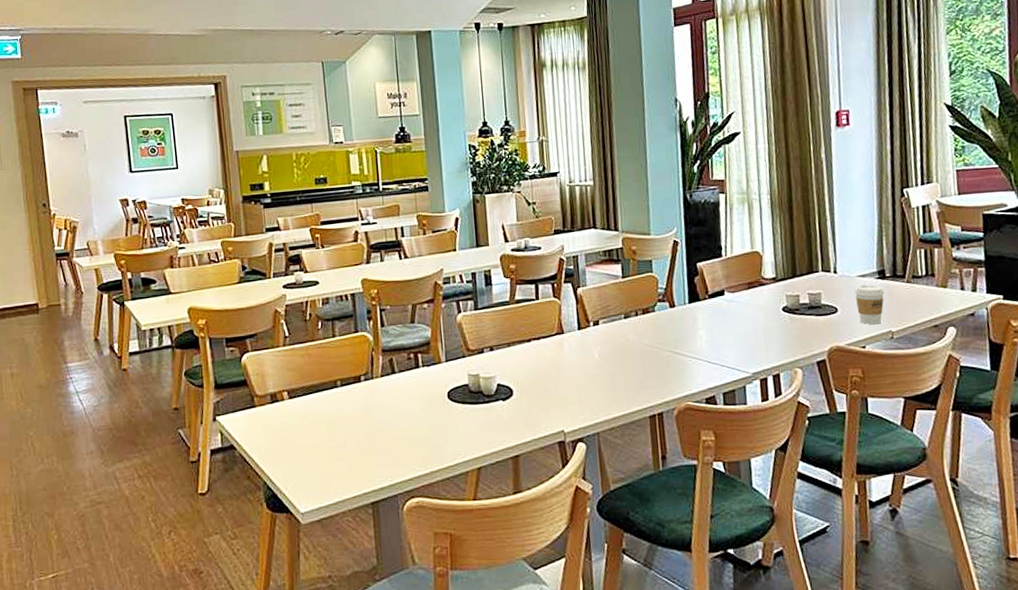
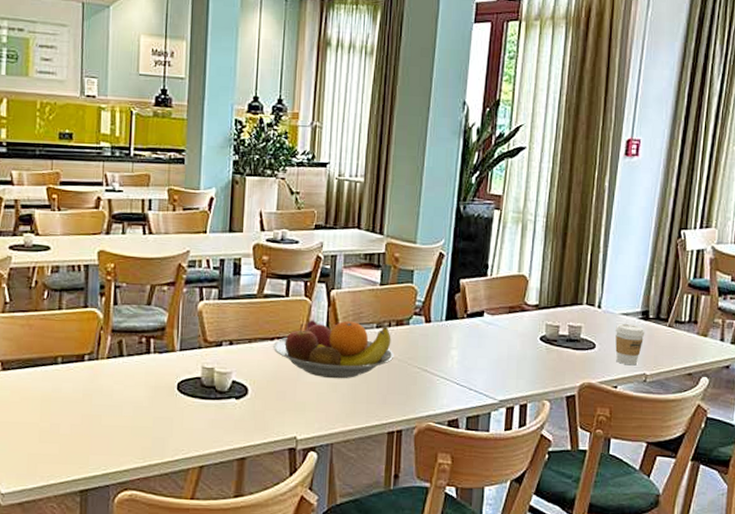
fruit bowl: none [530,315,645,372] -> present [273,320,394,379]

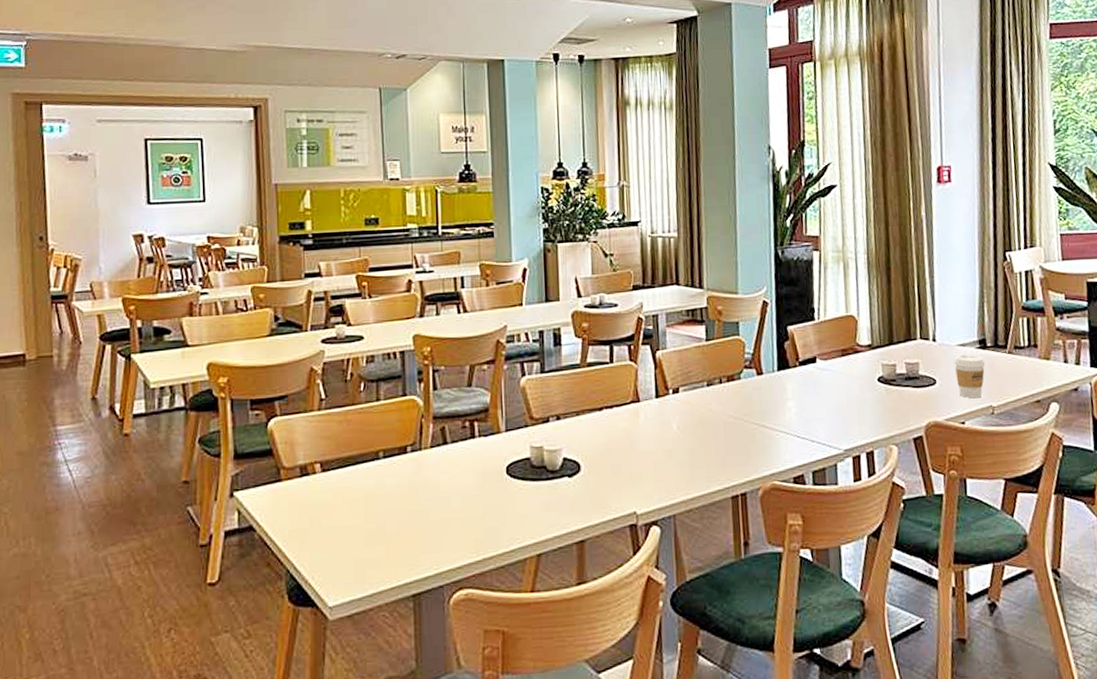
fruit bowl: present [273,320,394,379] -> none [602,382,729,445]

